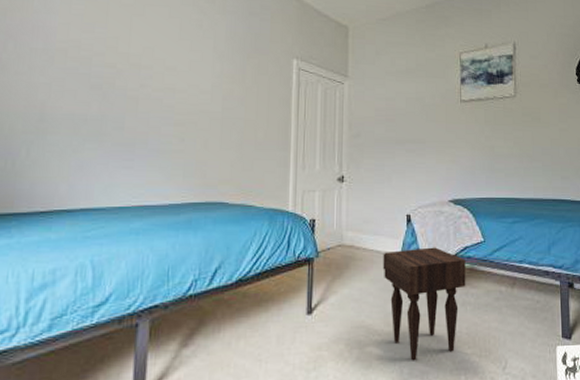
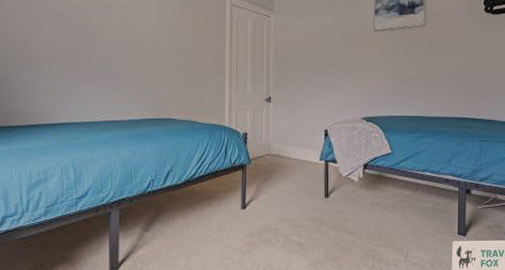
nightstand: present [383,247,466,361] -> none [304,157,375,248]

